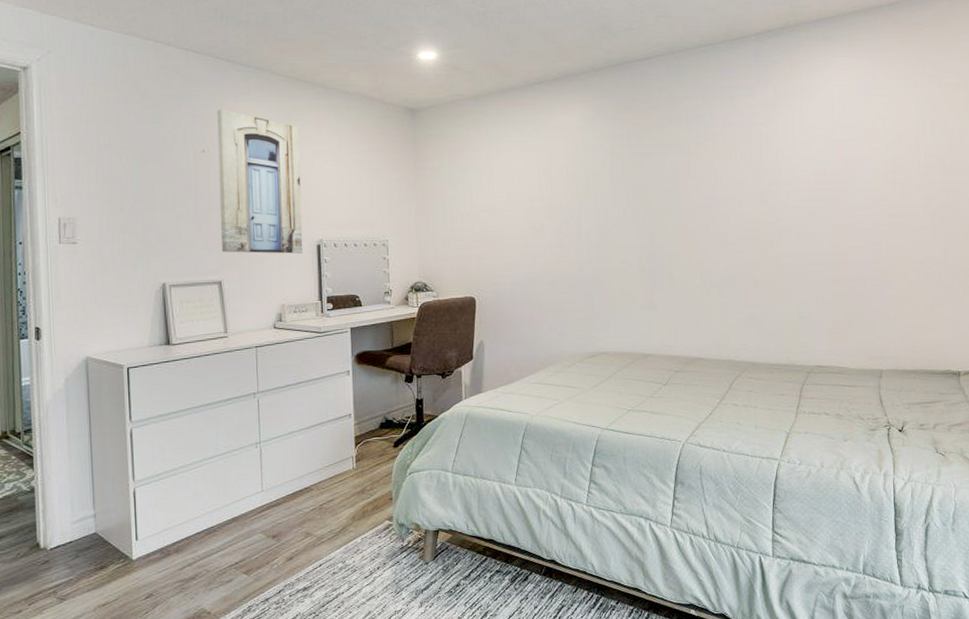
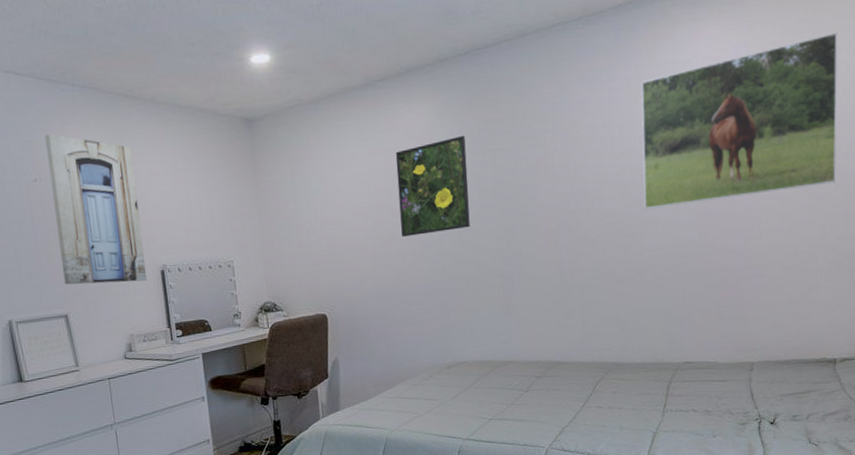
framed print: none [549,138,617,228] -> present [395,135,470,237]
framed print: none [778,71,957,218] -> present [641,31,838,210]

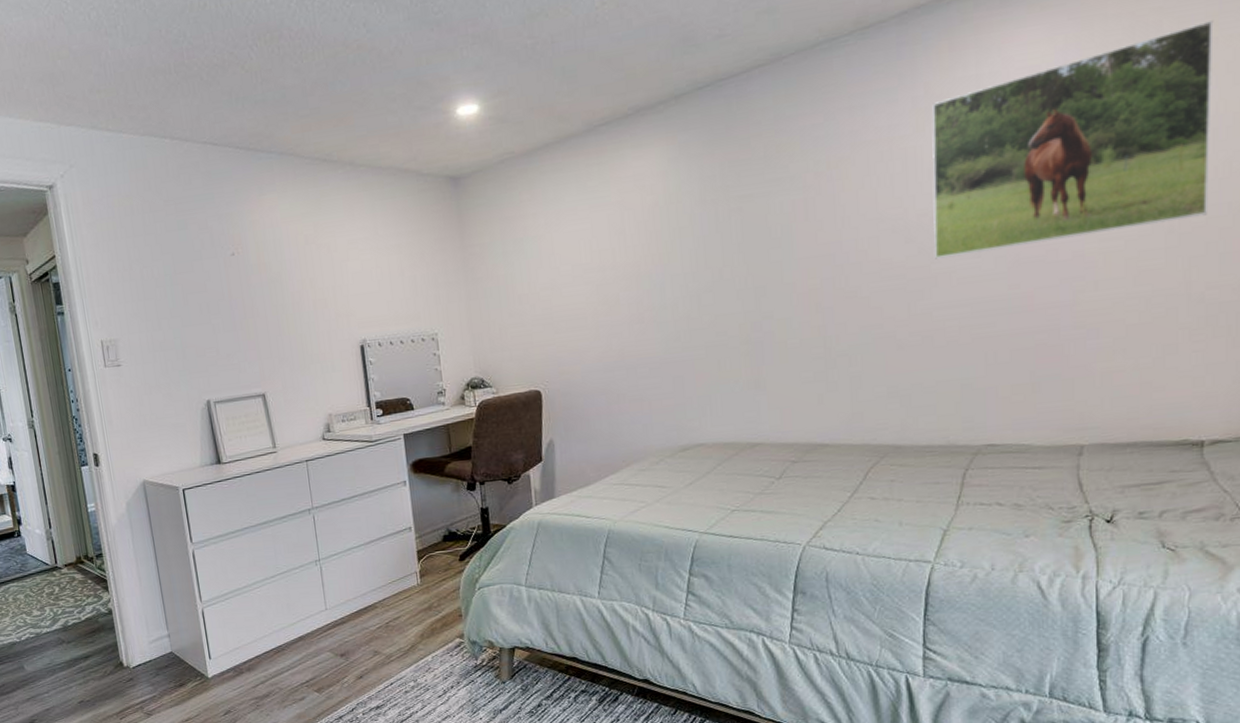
wall art: present [45,134,147,285] -> none [242,205,345,363]
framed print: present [395,135,470,237] -> none [621,181,711,301]

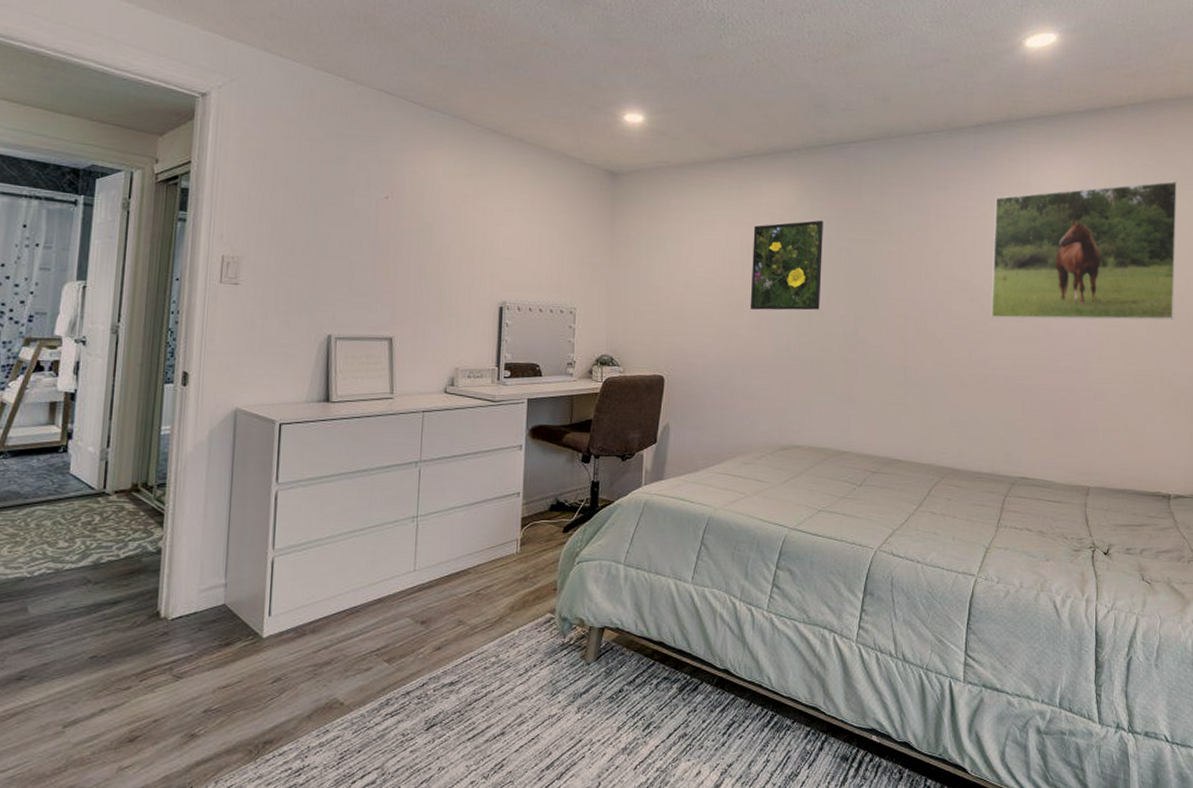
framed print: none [621,181,711,301] -> present [750,220,823,311]

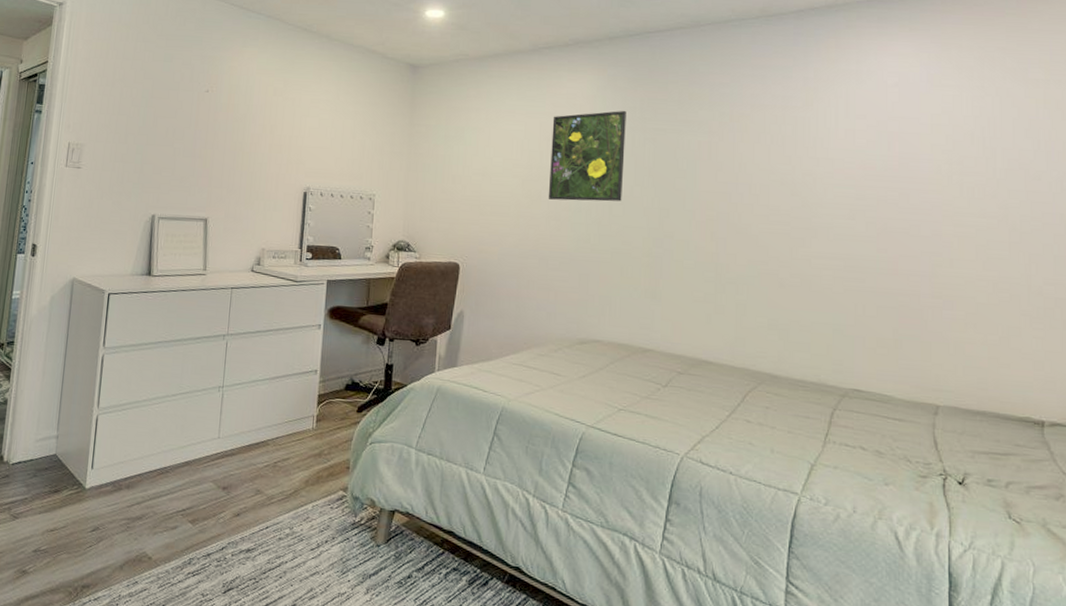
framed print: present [990,180,1178,320] -> none [815,65,1046,221]

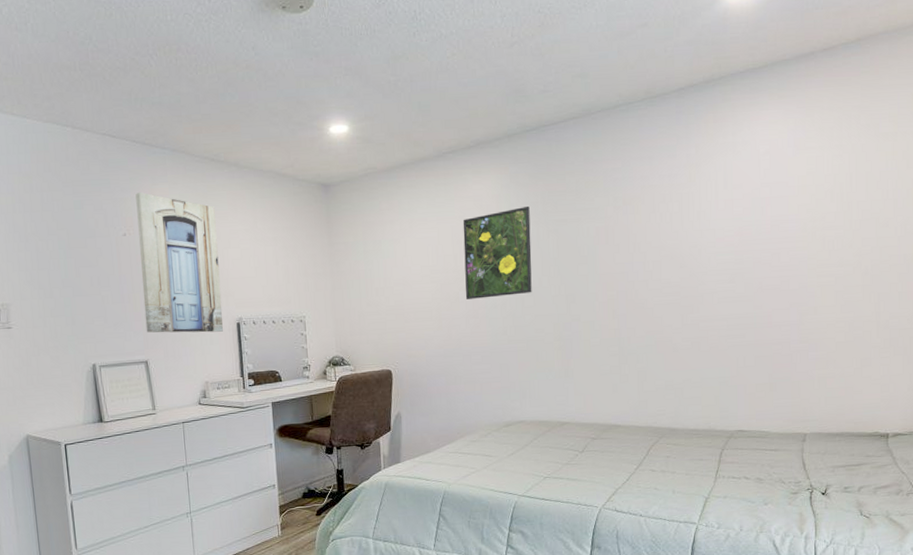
wall art: none [211,53,300,199] -> present [135,192,223,333]

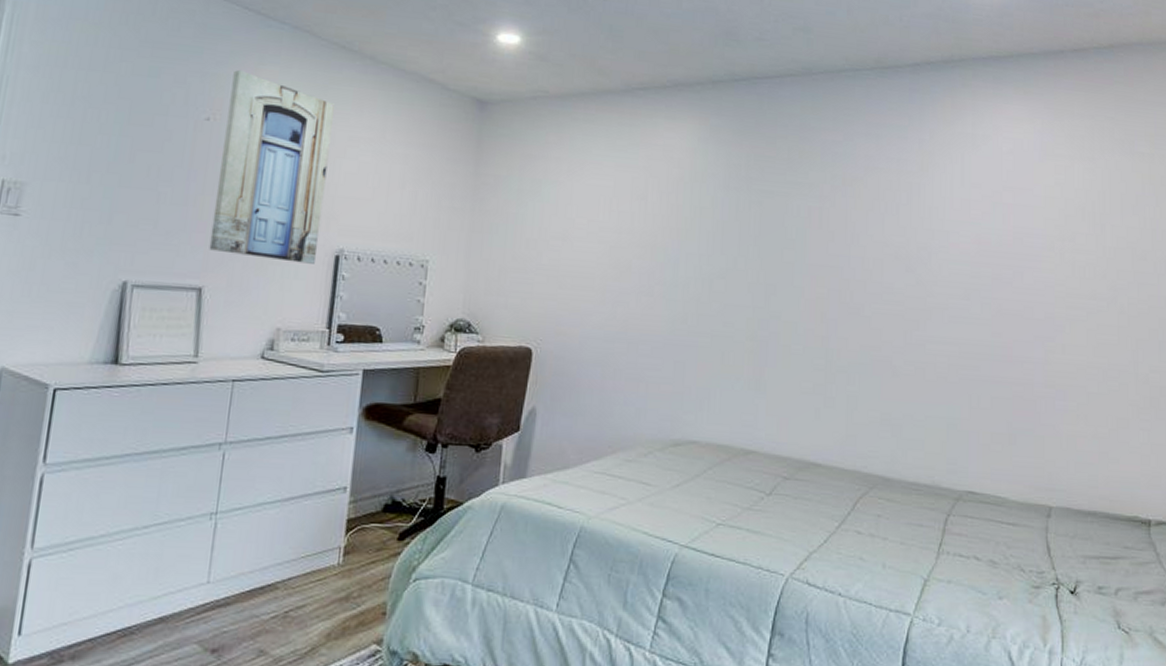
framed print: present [462,205,532,299] -> none [639,167,730,275]

